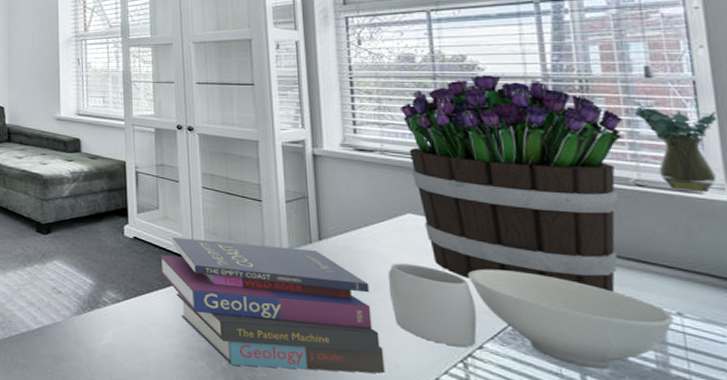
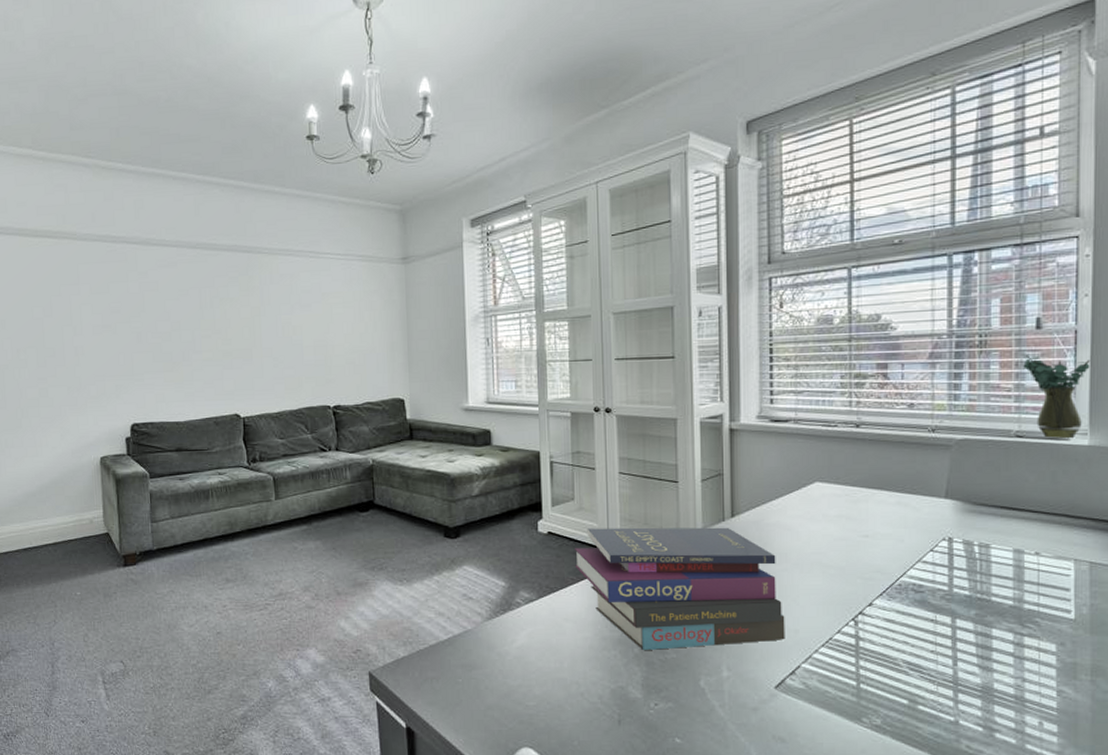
mug: present [387,263,477,348] -> none [793,532,869,607]
bouquet: present [399,75,623,292] -> none [815,334,1012,540]
bowl: present [467,268,674,369] -> none [864,529,1032,611]

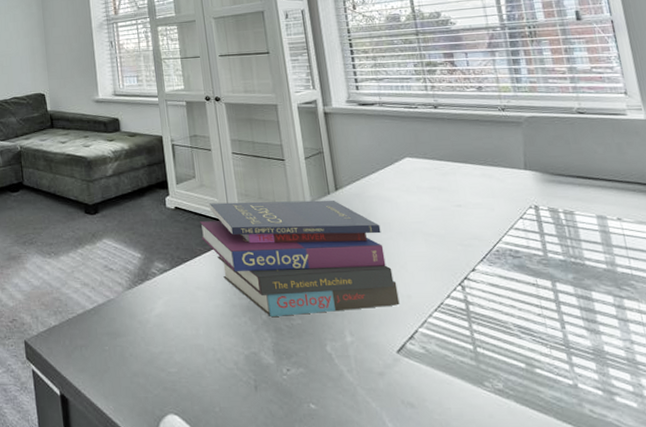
vase: present [1023,355,1090,439] -> none [571,43,635,114]

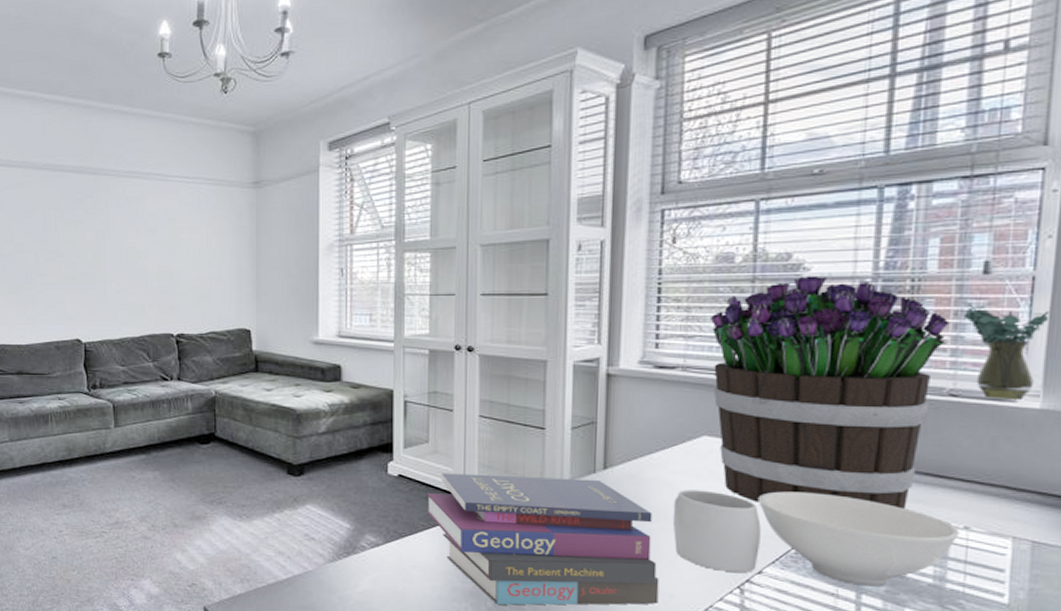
bouquet: none [391,28,571,210] -> present [710,275,950,509]
mug: none [394,202,470,272] -> present [672,489,761,574]
bowl: none [457,198,616,275] -> present [757,491,960,587]
vase: none [571,43,635,114] -> present [964,304,1050,401]

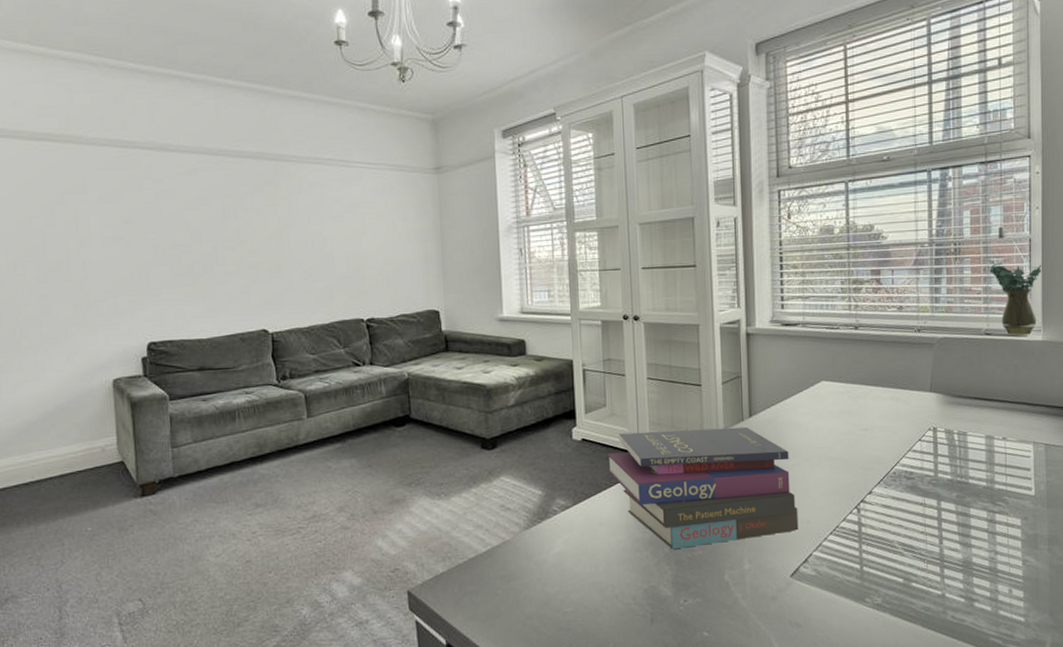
mug: present [672,489,761,574] -> none [804,427,869,496]
bouquet: present [710,275,950,509] -> none [819,242,981,434]
bowl: present [757,491,960,587] -> none [864,421,1000,494]

